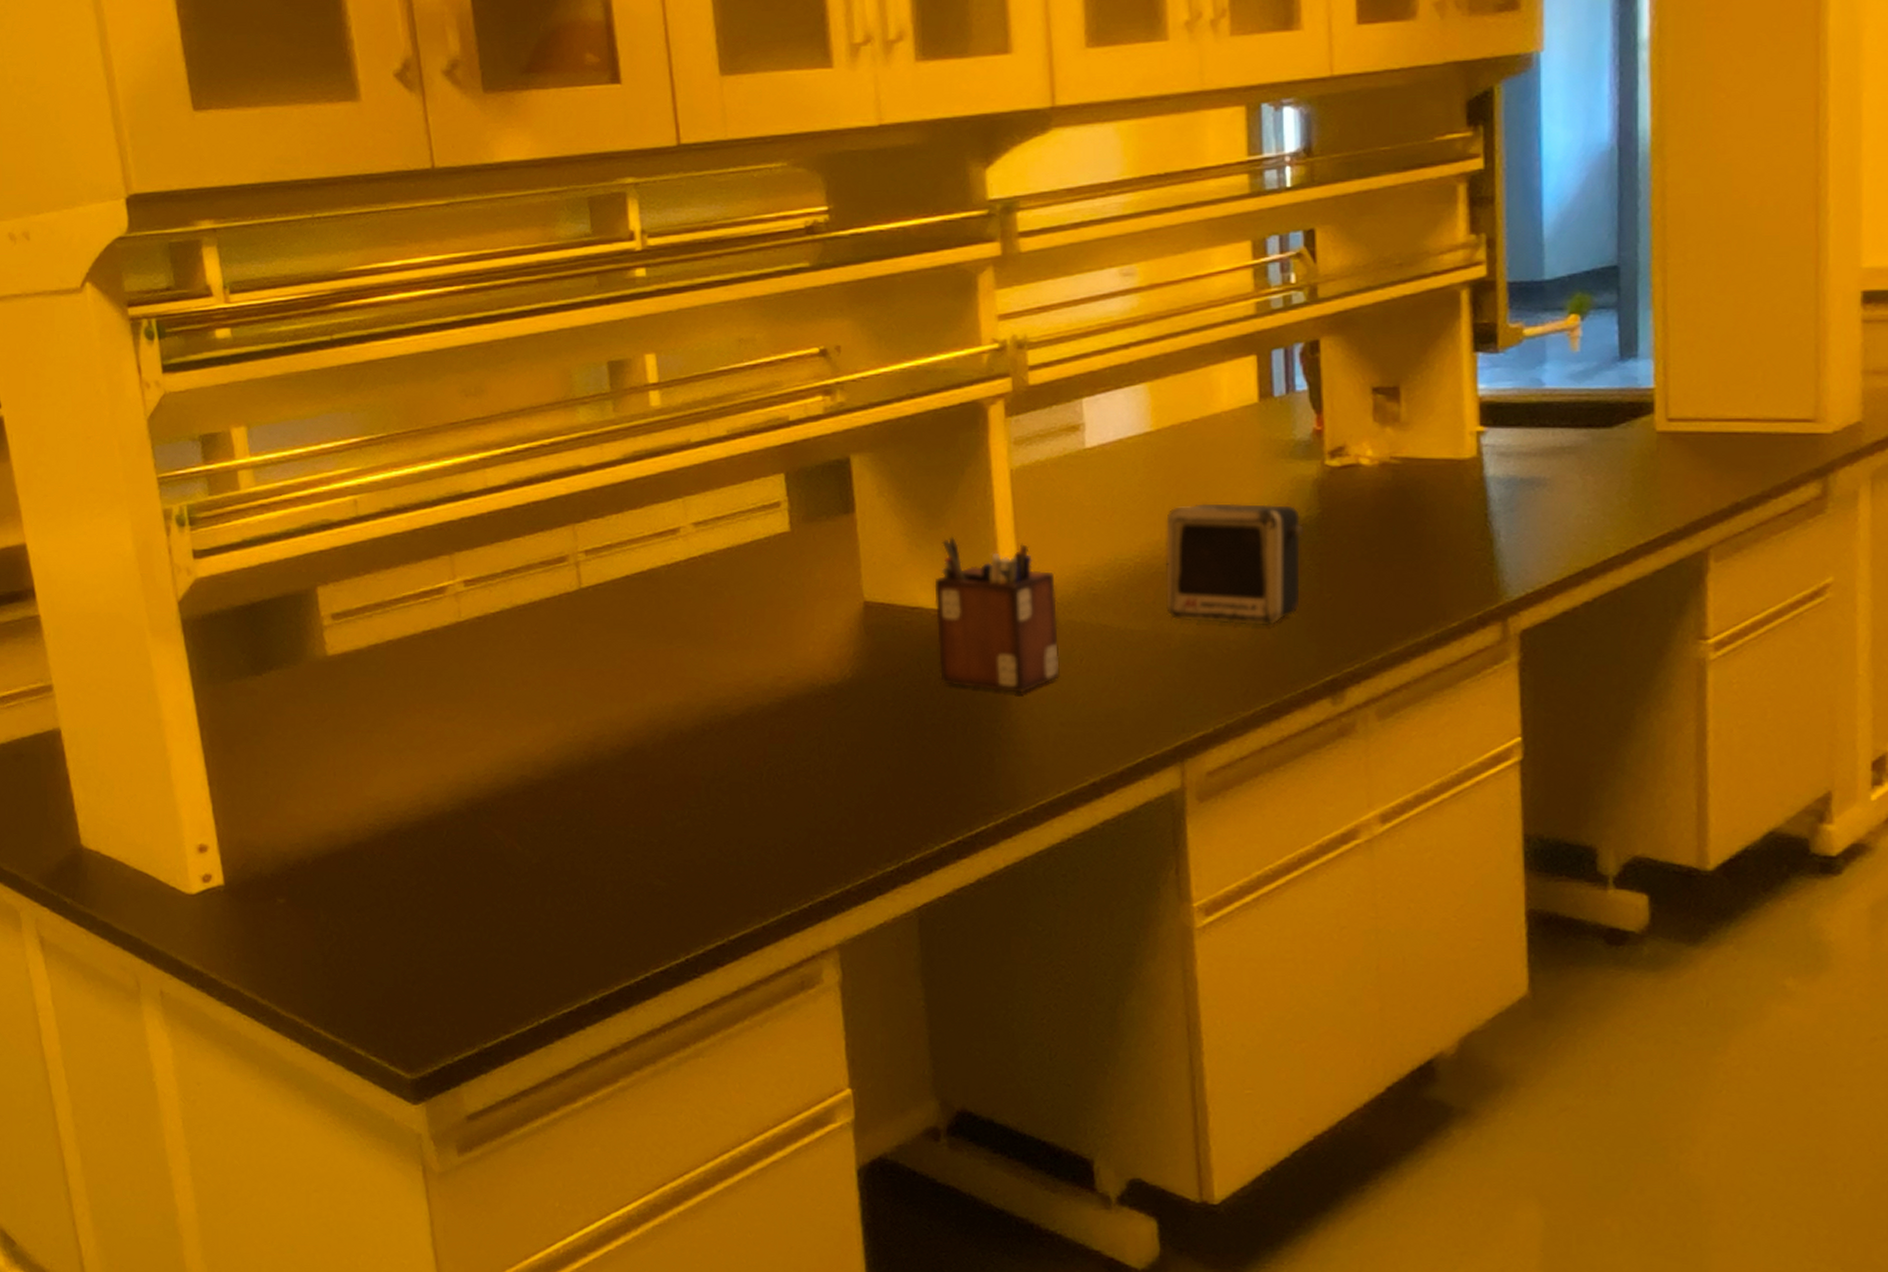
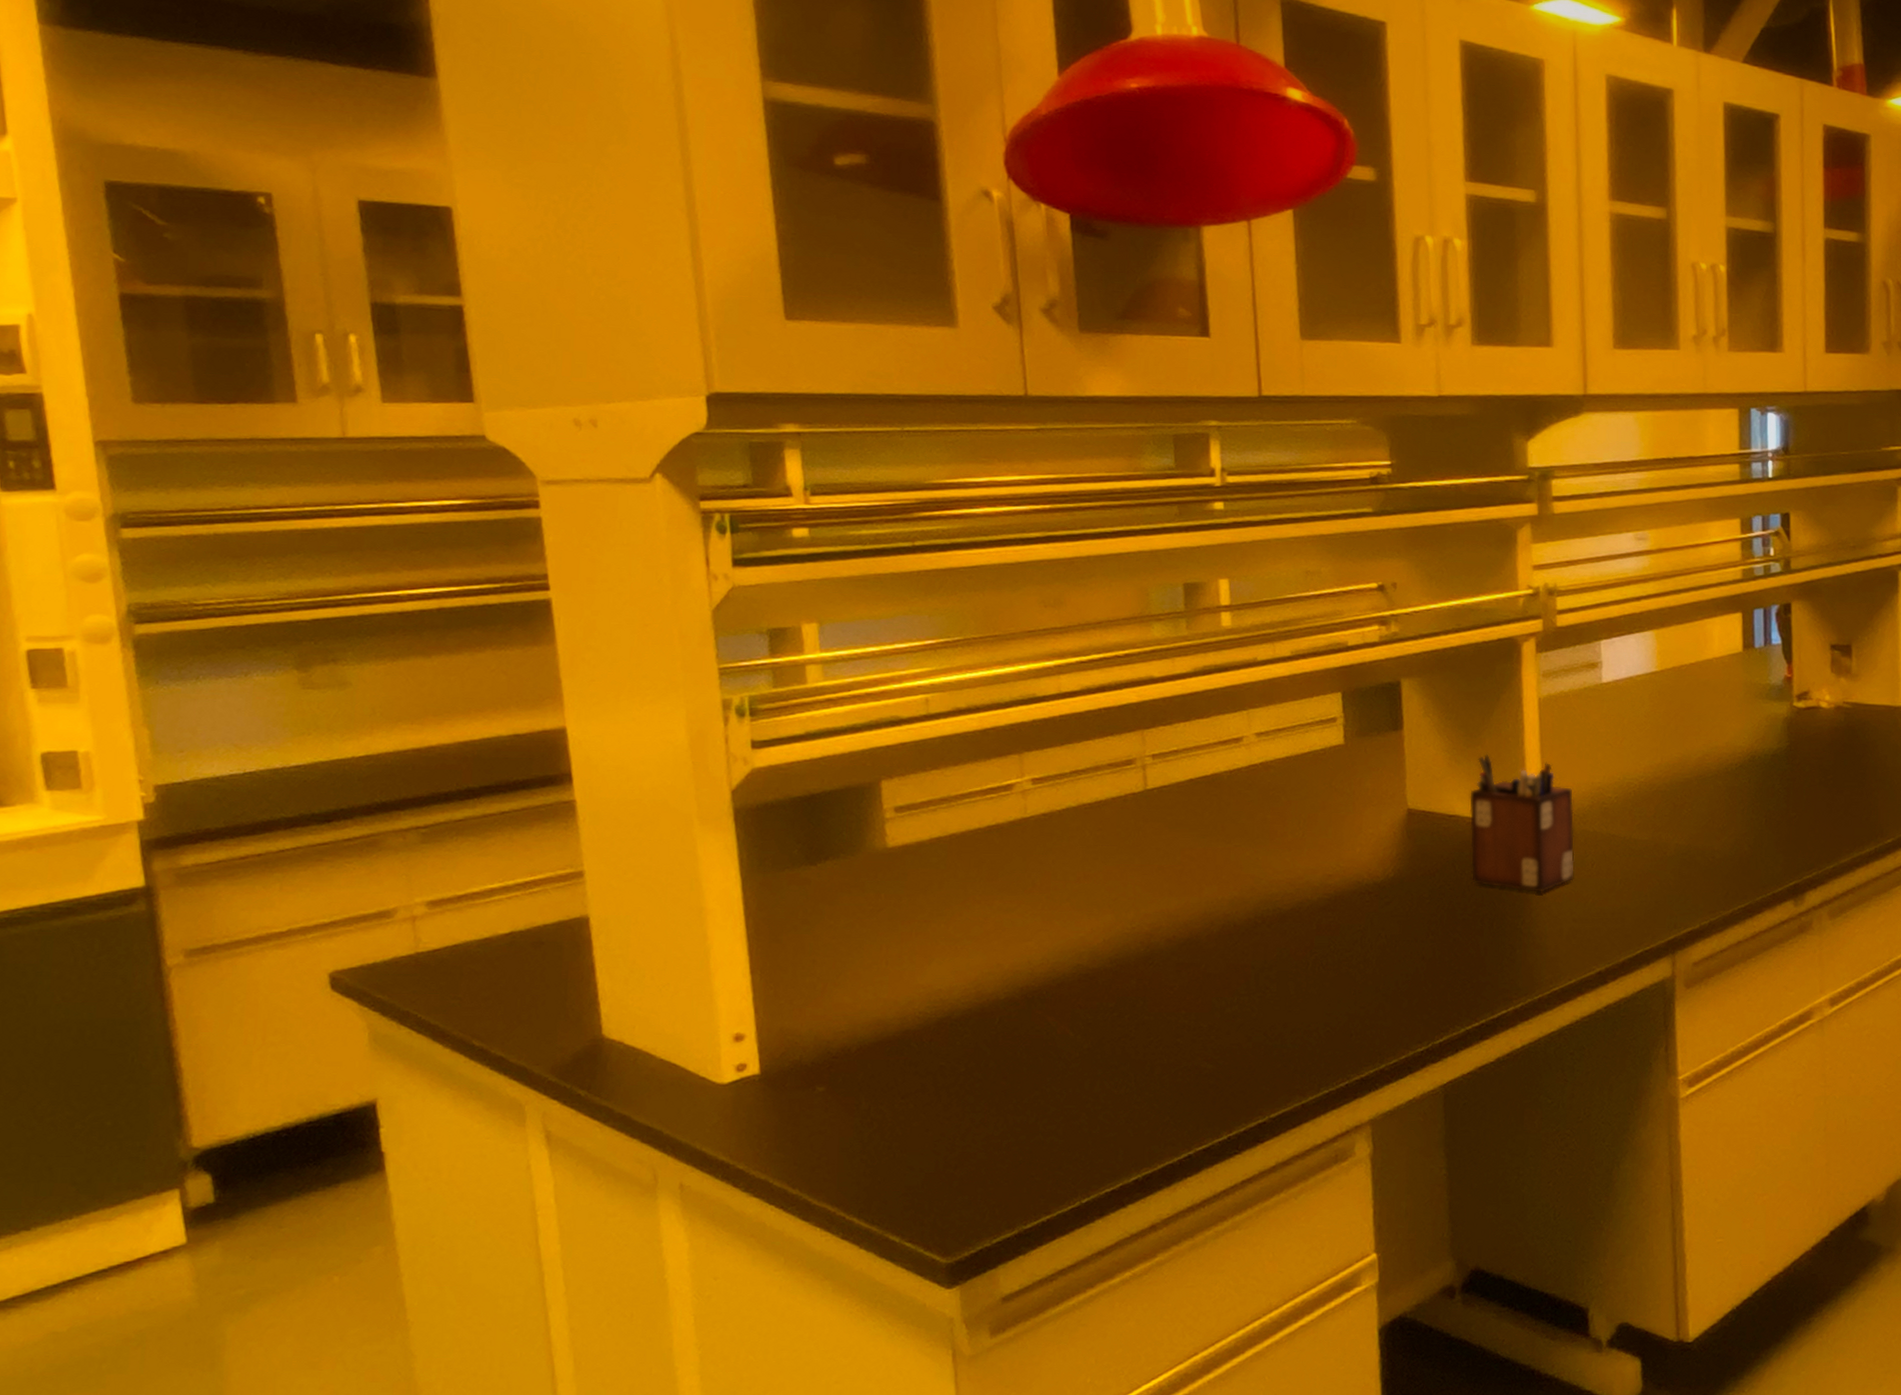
speaker: present [1166,503,1305,625] -> none [1664,734,1777,838]

